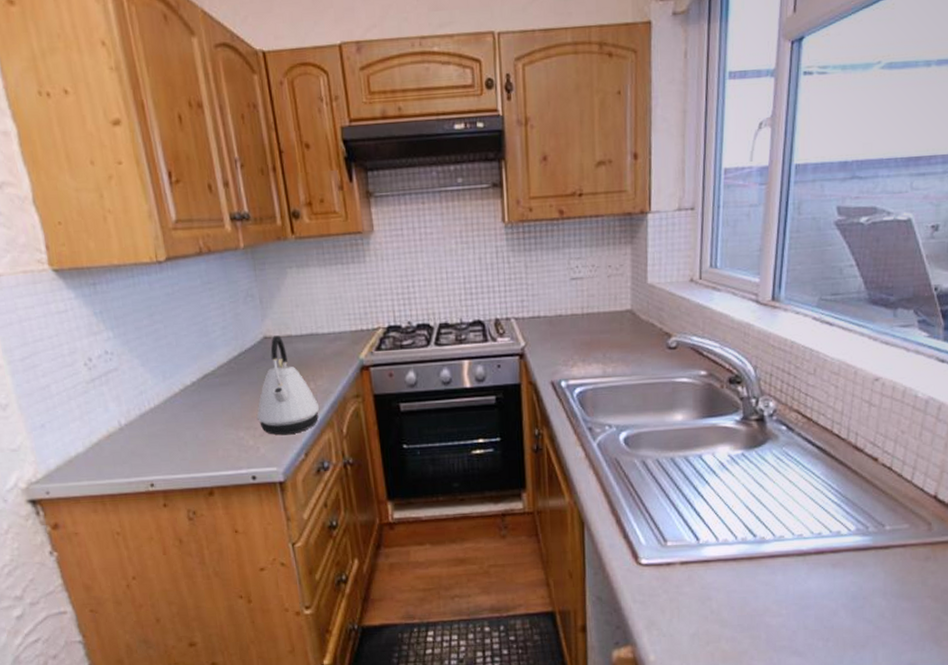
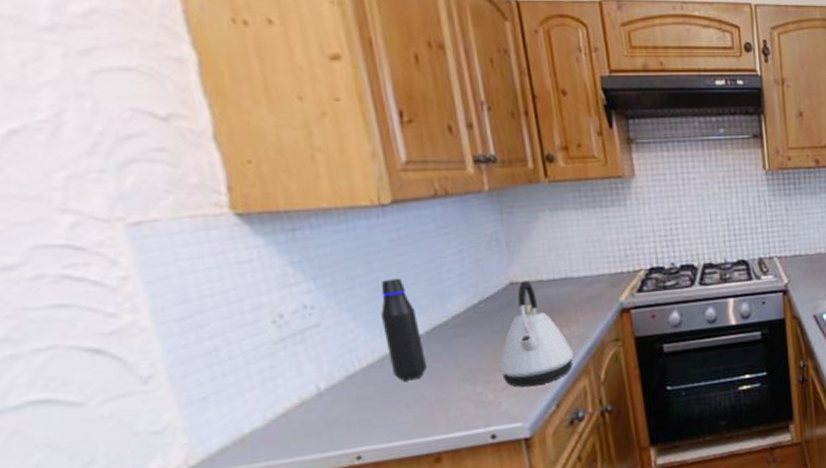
water bottle: none [161,330,199,422] -> present [381,278,427,381]

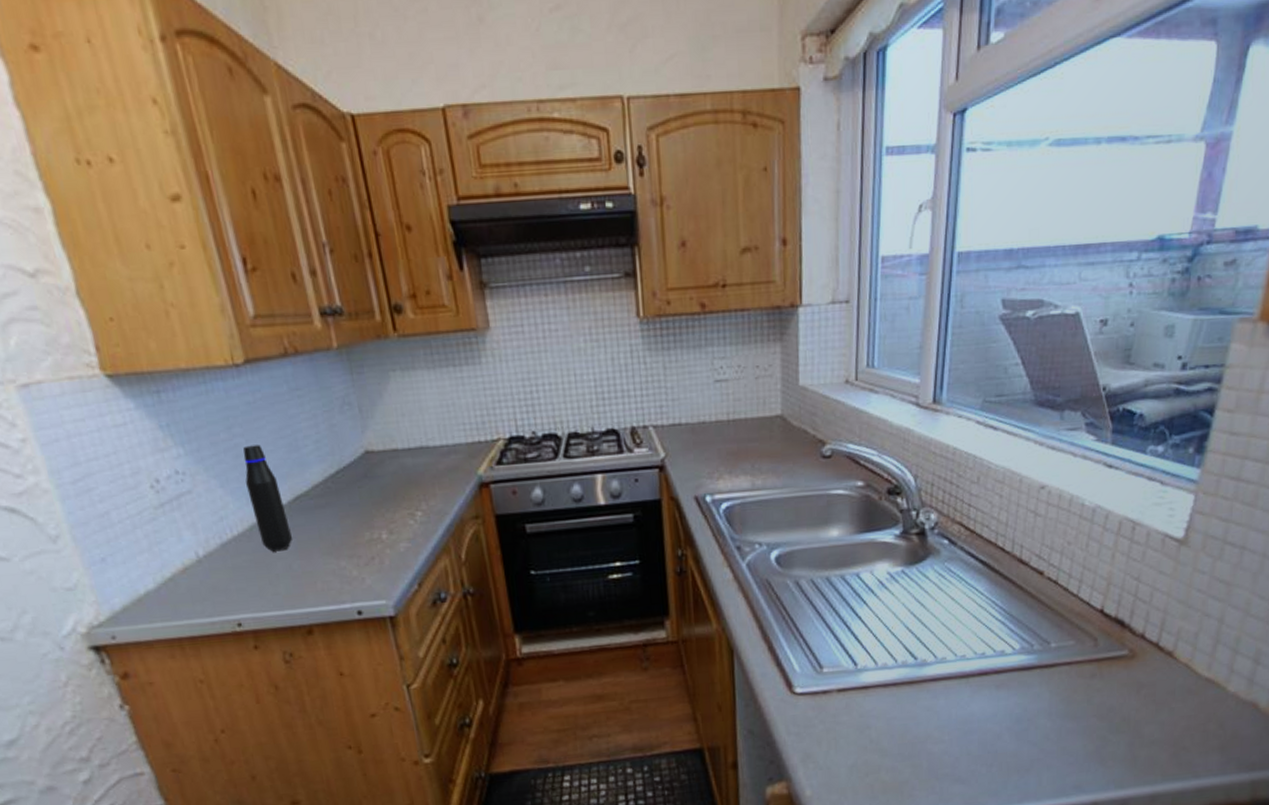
kettle: present [498,281,574,387] -> none [359,449,434,564]

